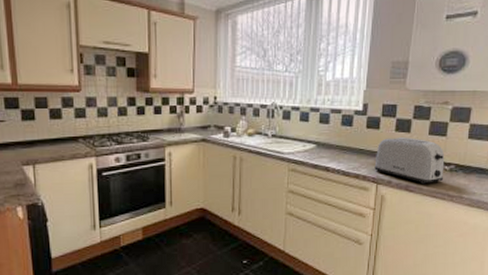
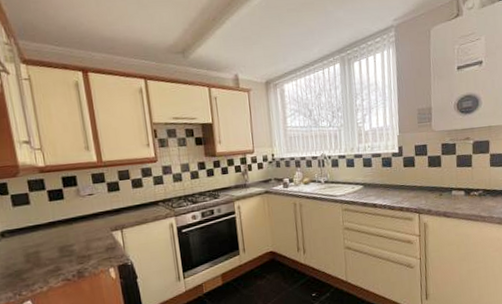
toaster: present [374,137,445,185] -> none [415,171,475,210]

